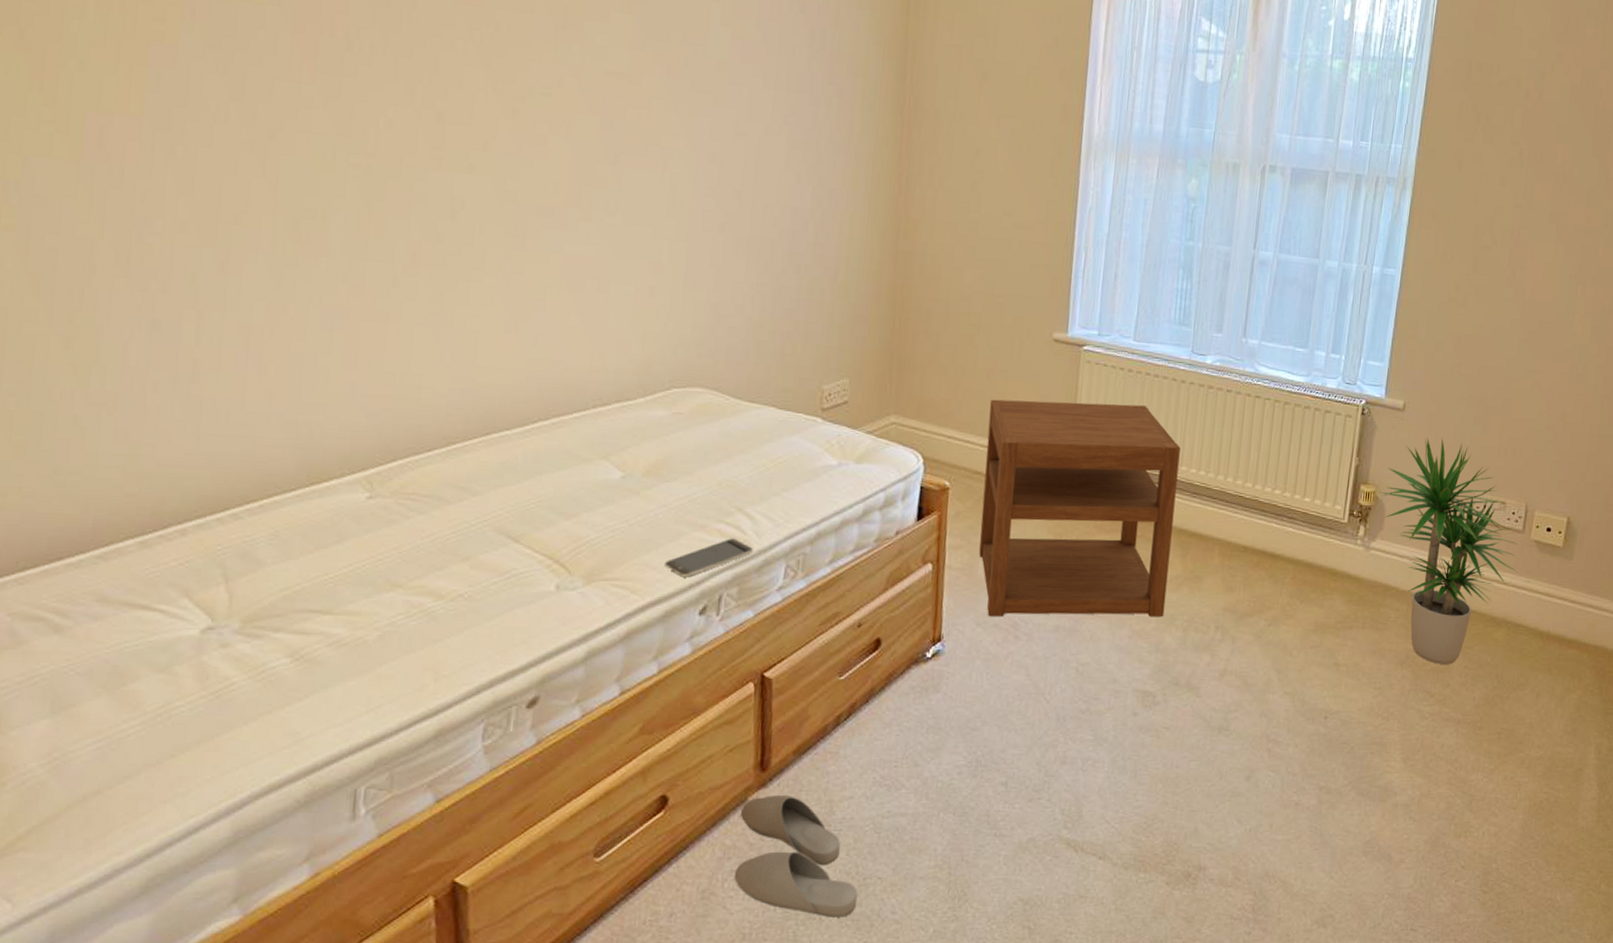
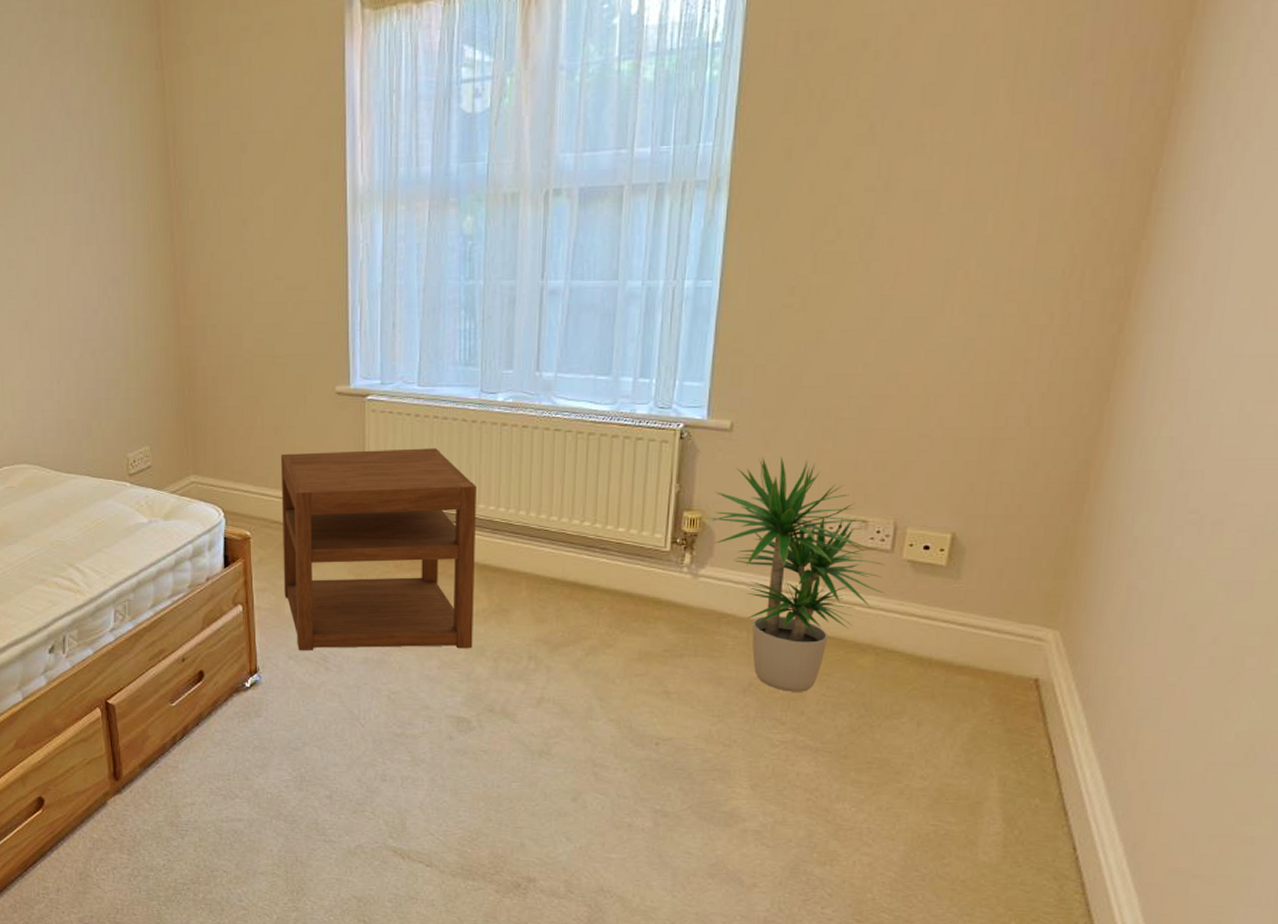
smartphone: present [664,538,754,578] -> none [16,589,87,623]
slippers: present [734,796,858,918] -> none [103,800,208,902]

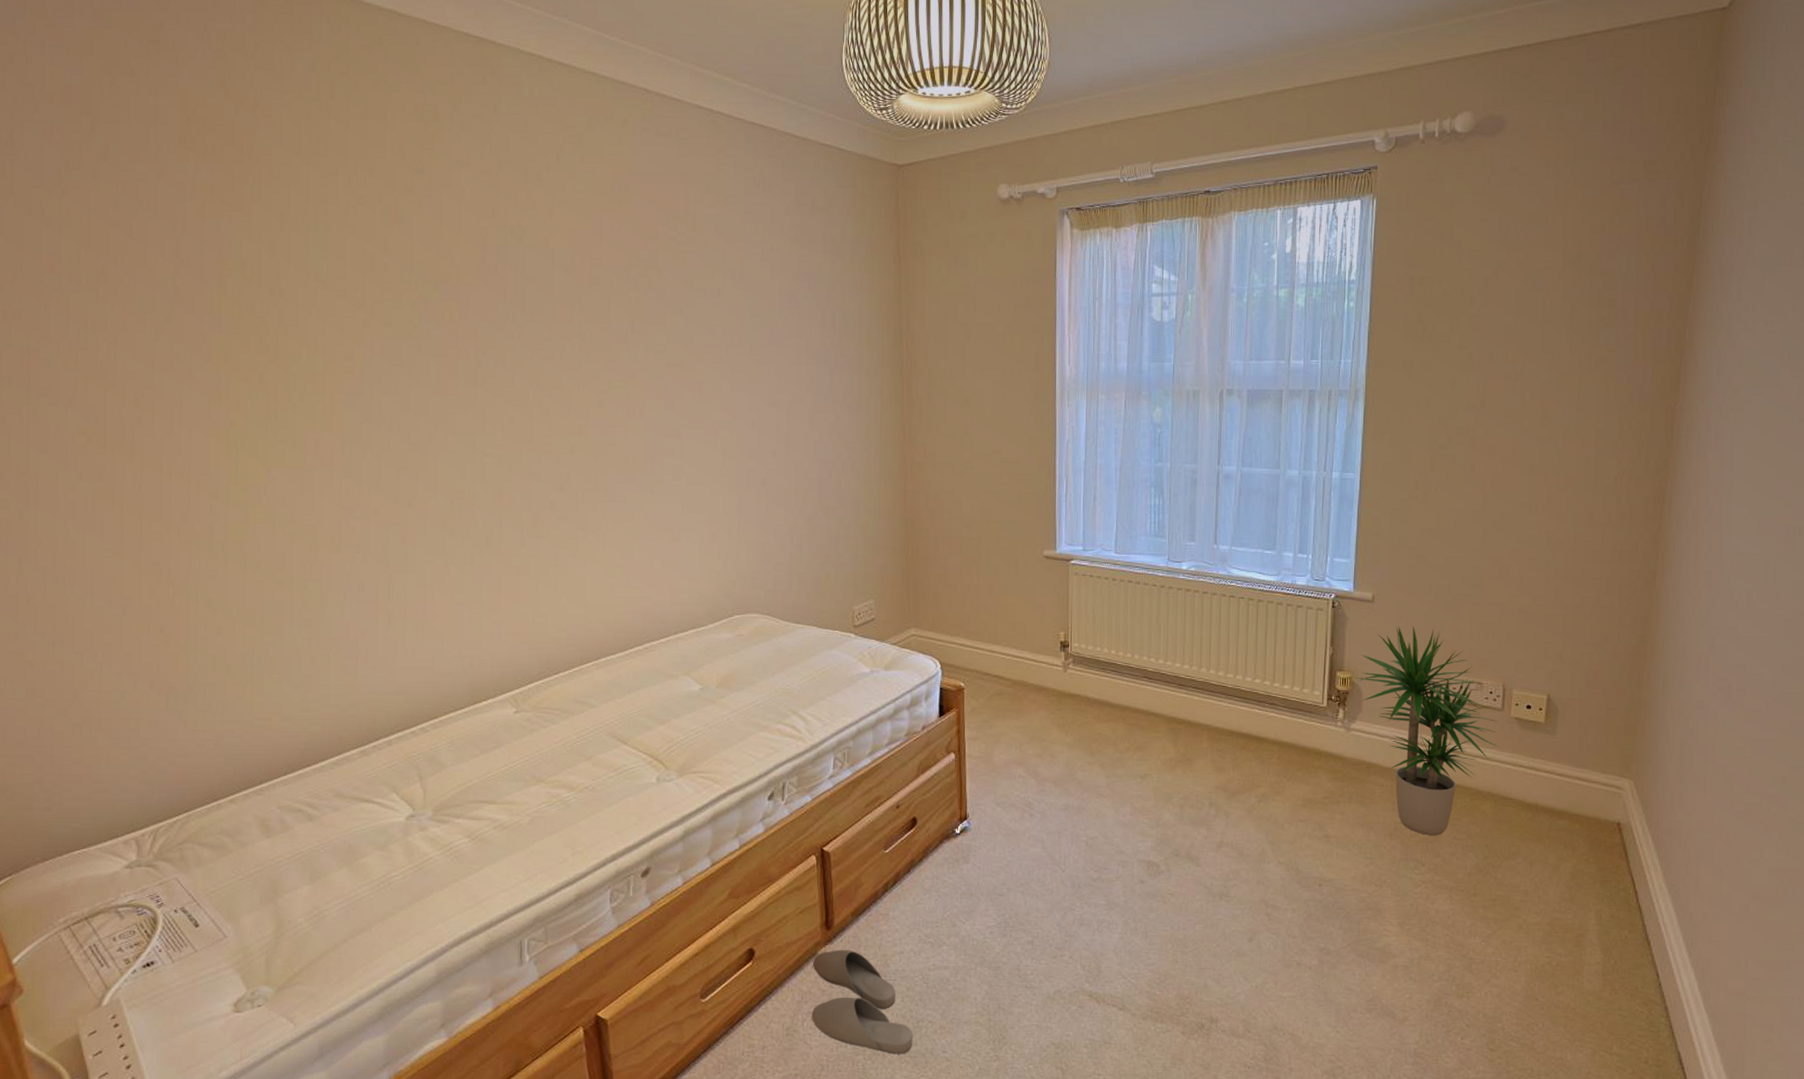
slippers: none [103,800,208,902] -> present [811,950,913,1054]
nightstand: present [281,448,477,650] -> none [993,609,1165,797]

